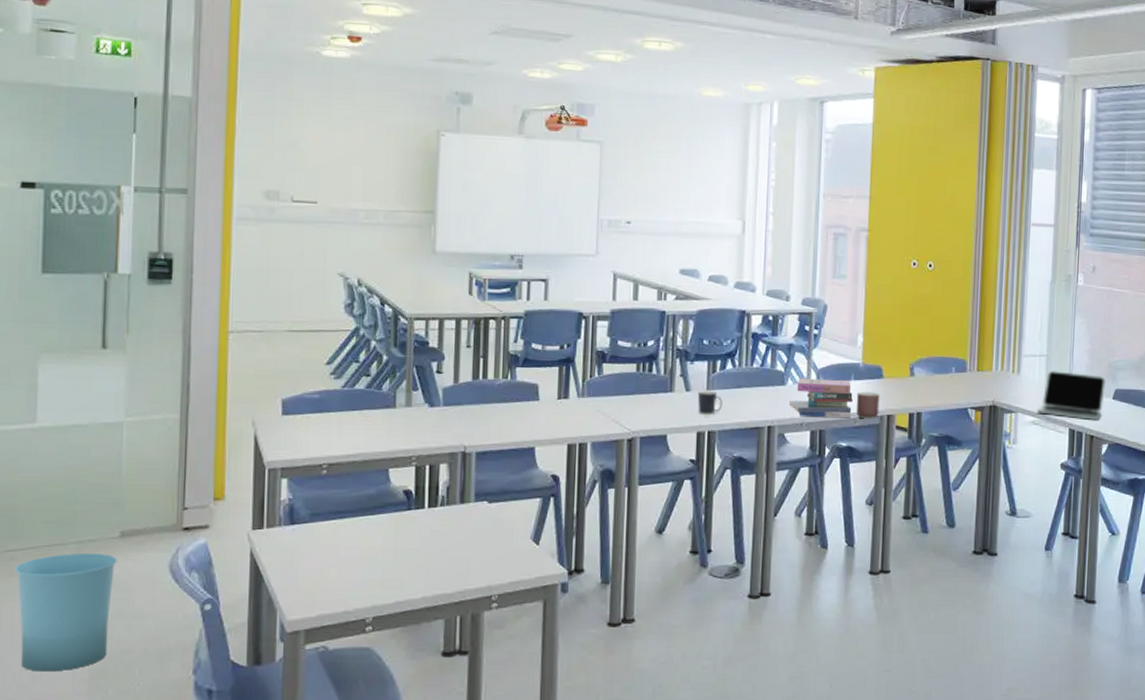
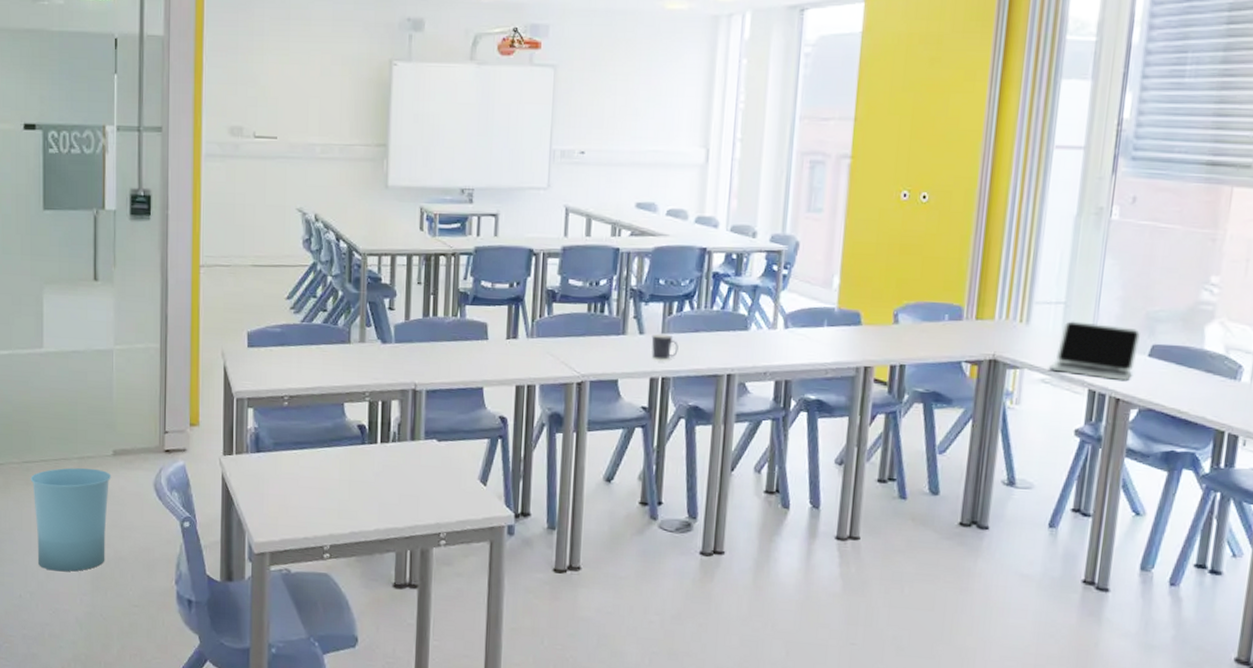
books: present [788,378,854,419] -> none [751,323,826,369]
mug: present [856,391,880,419] -> none [827,339,857,371]

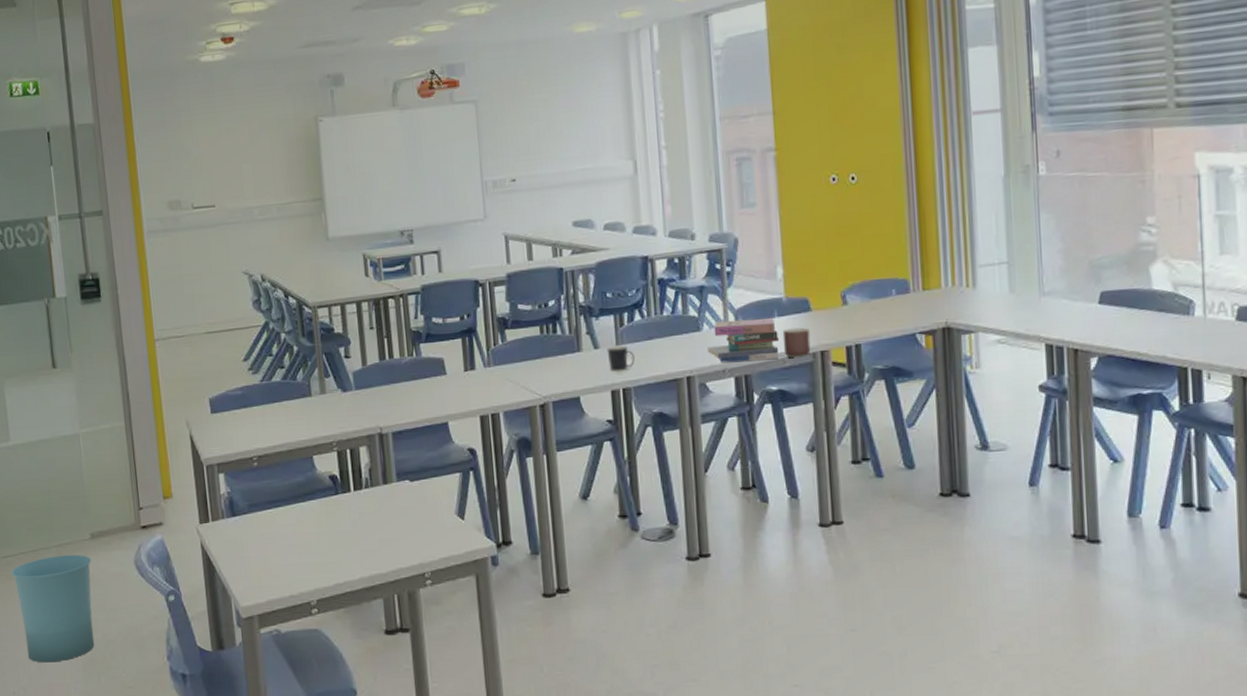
books: none [751,323,826,369] -> present [707,318,780,362]
mug: none [827,339,857,371] -> present [782,327,811,359]
laptop: present [1049,321,1140,380] -> none [1003,278,1087,332]

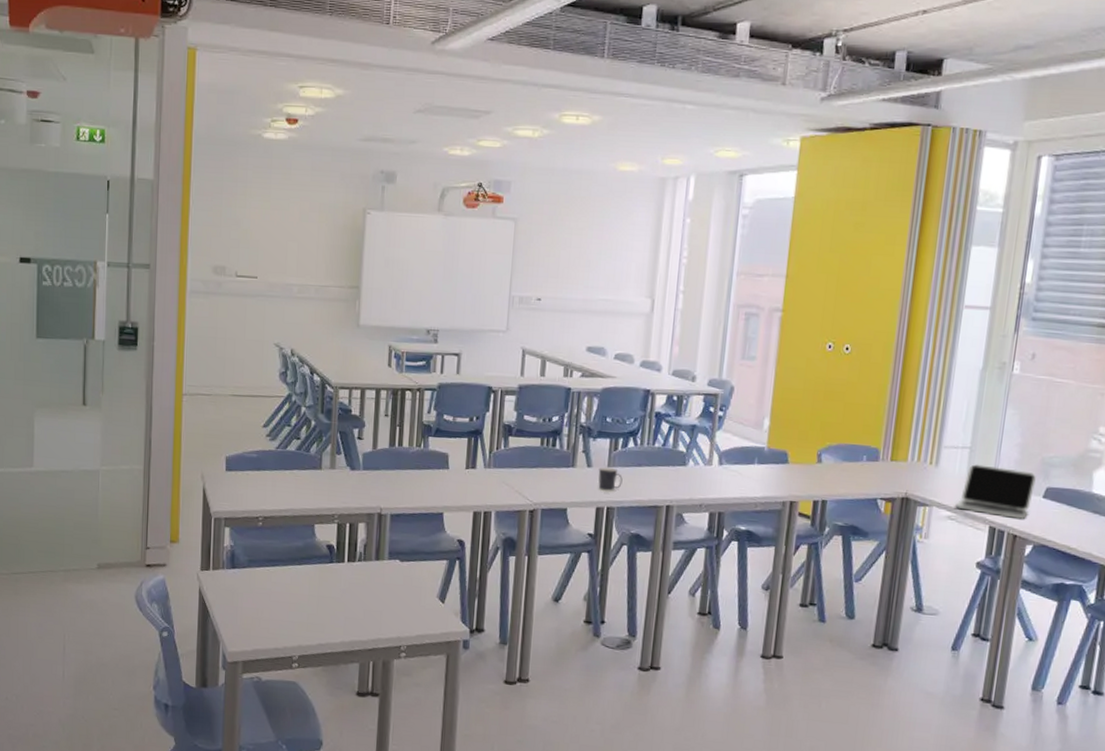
waste bin: present [11,554,95,663] -> none [18,579,95,676]
books: present [707,318,780,362] -> none [688,459,756,502]
mug: present [782,327,811,359] -> none [757,476,784,505]
laptop: none [1003,278,1087,332] -> present [955,464,1036,519]

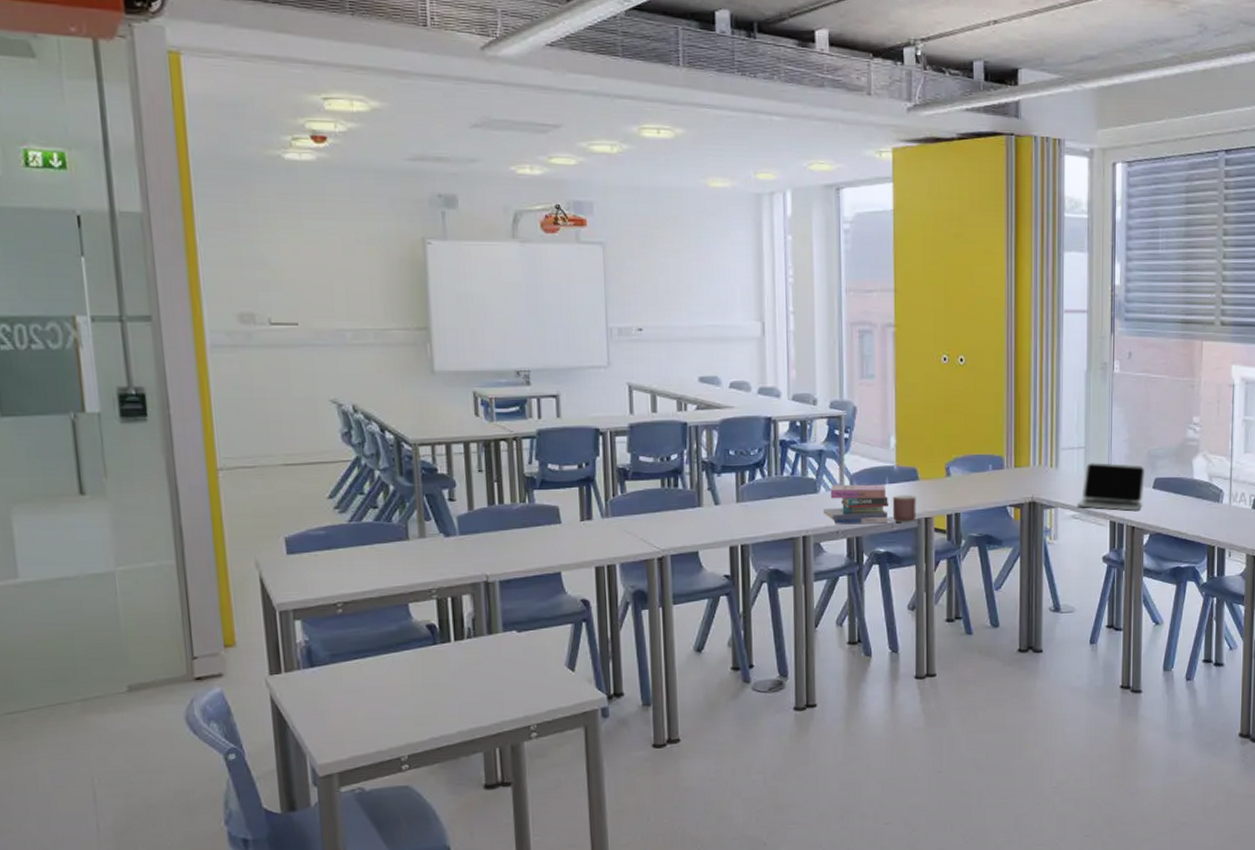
mug: present [598,467,623,492] -> none [727,503,754,529]
books: none [688,459,756,502] -> present [822,484,890,524]
mug: none [757,476,784,505] -> present [892,495,916,523]

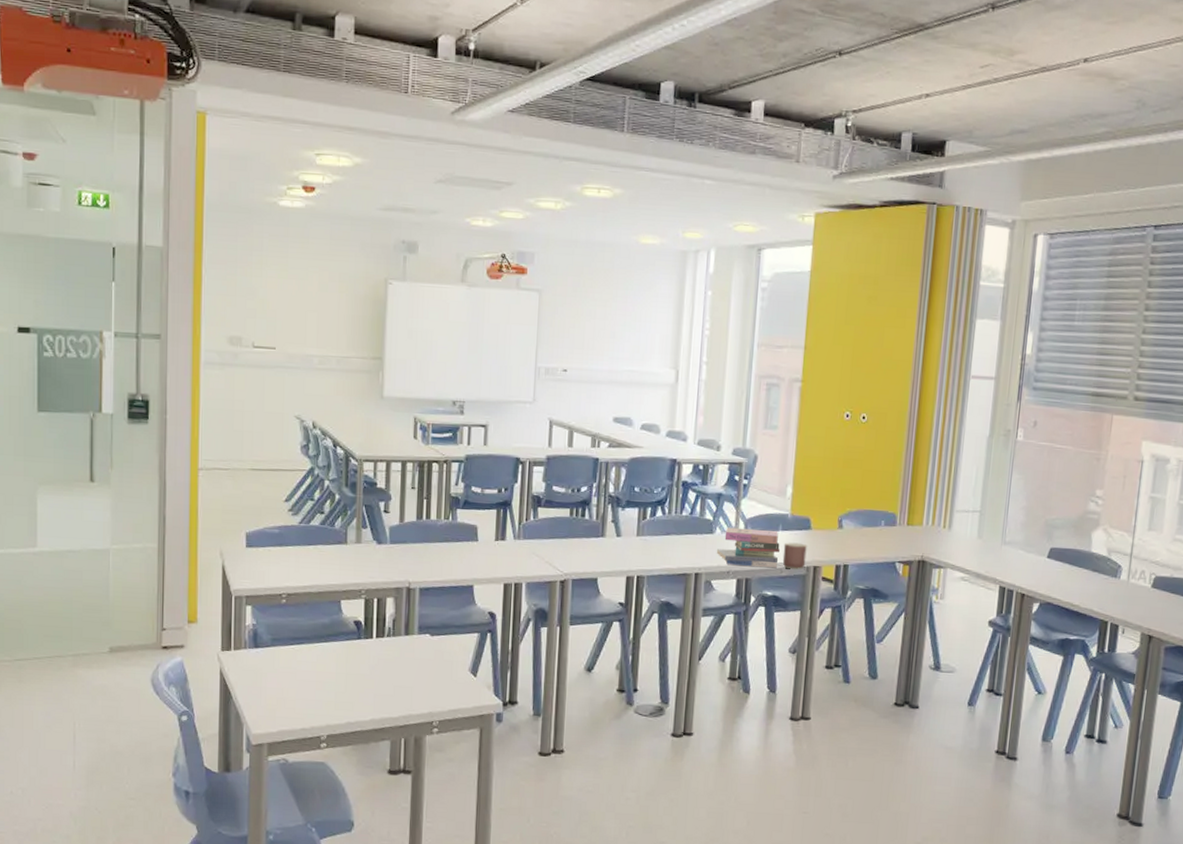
laptop: present [1078,463,1145,511] -> none [968,527,1041,578]

